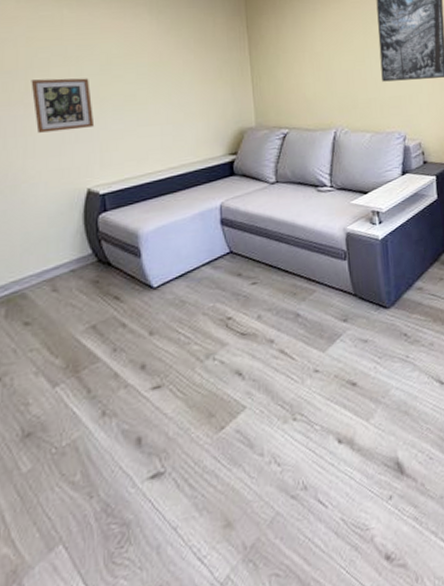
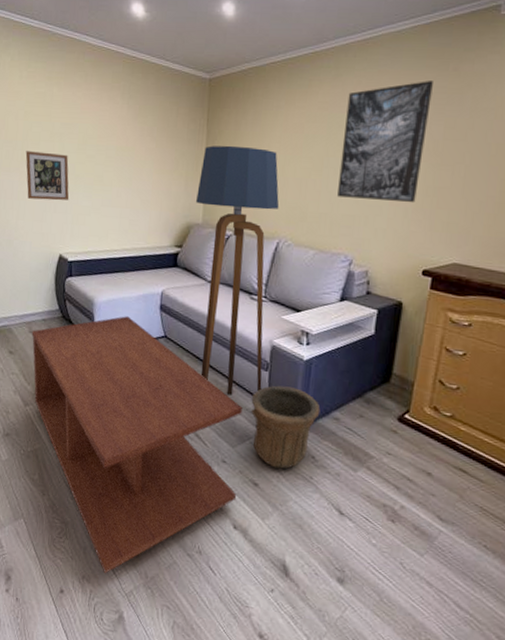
coffee table: none [56,240,335,570] -> present [31,316,242,574]
floor lamp: none [246,47,343,297] -> present [196,145,280,395]
flower pot: none [334,269,404,360] -> present [251,385,321,469]

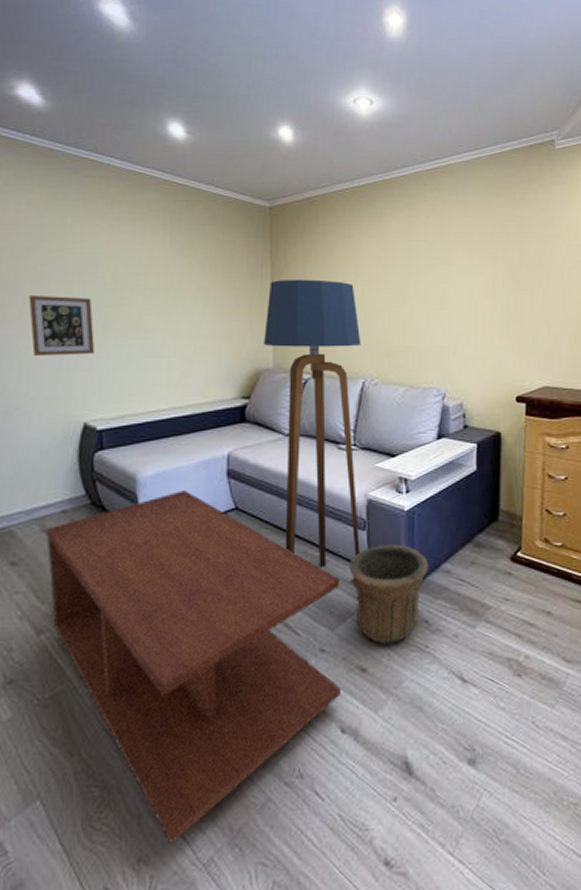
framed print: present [337,81,433,203] -> none [422,209,504,330]

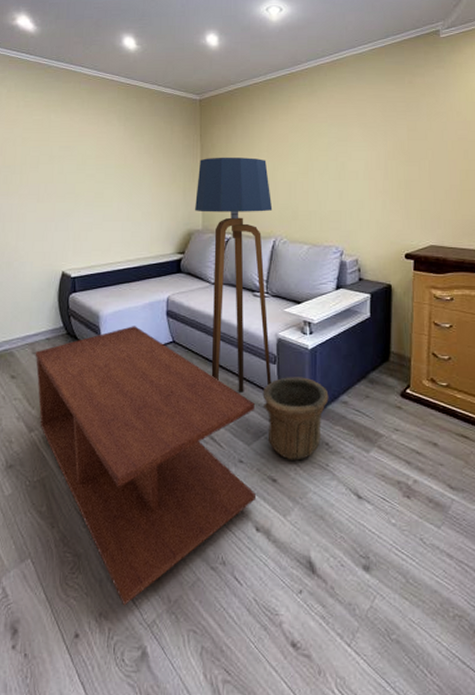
picture frame: present [28,296,95,356] -> none [24,174,70,220]

